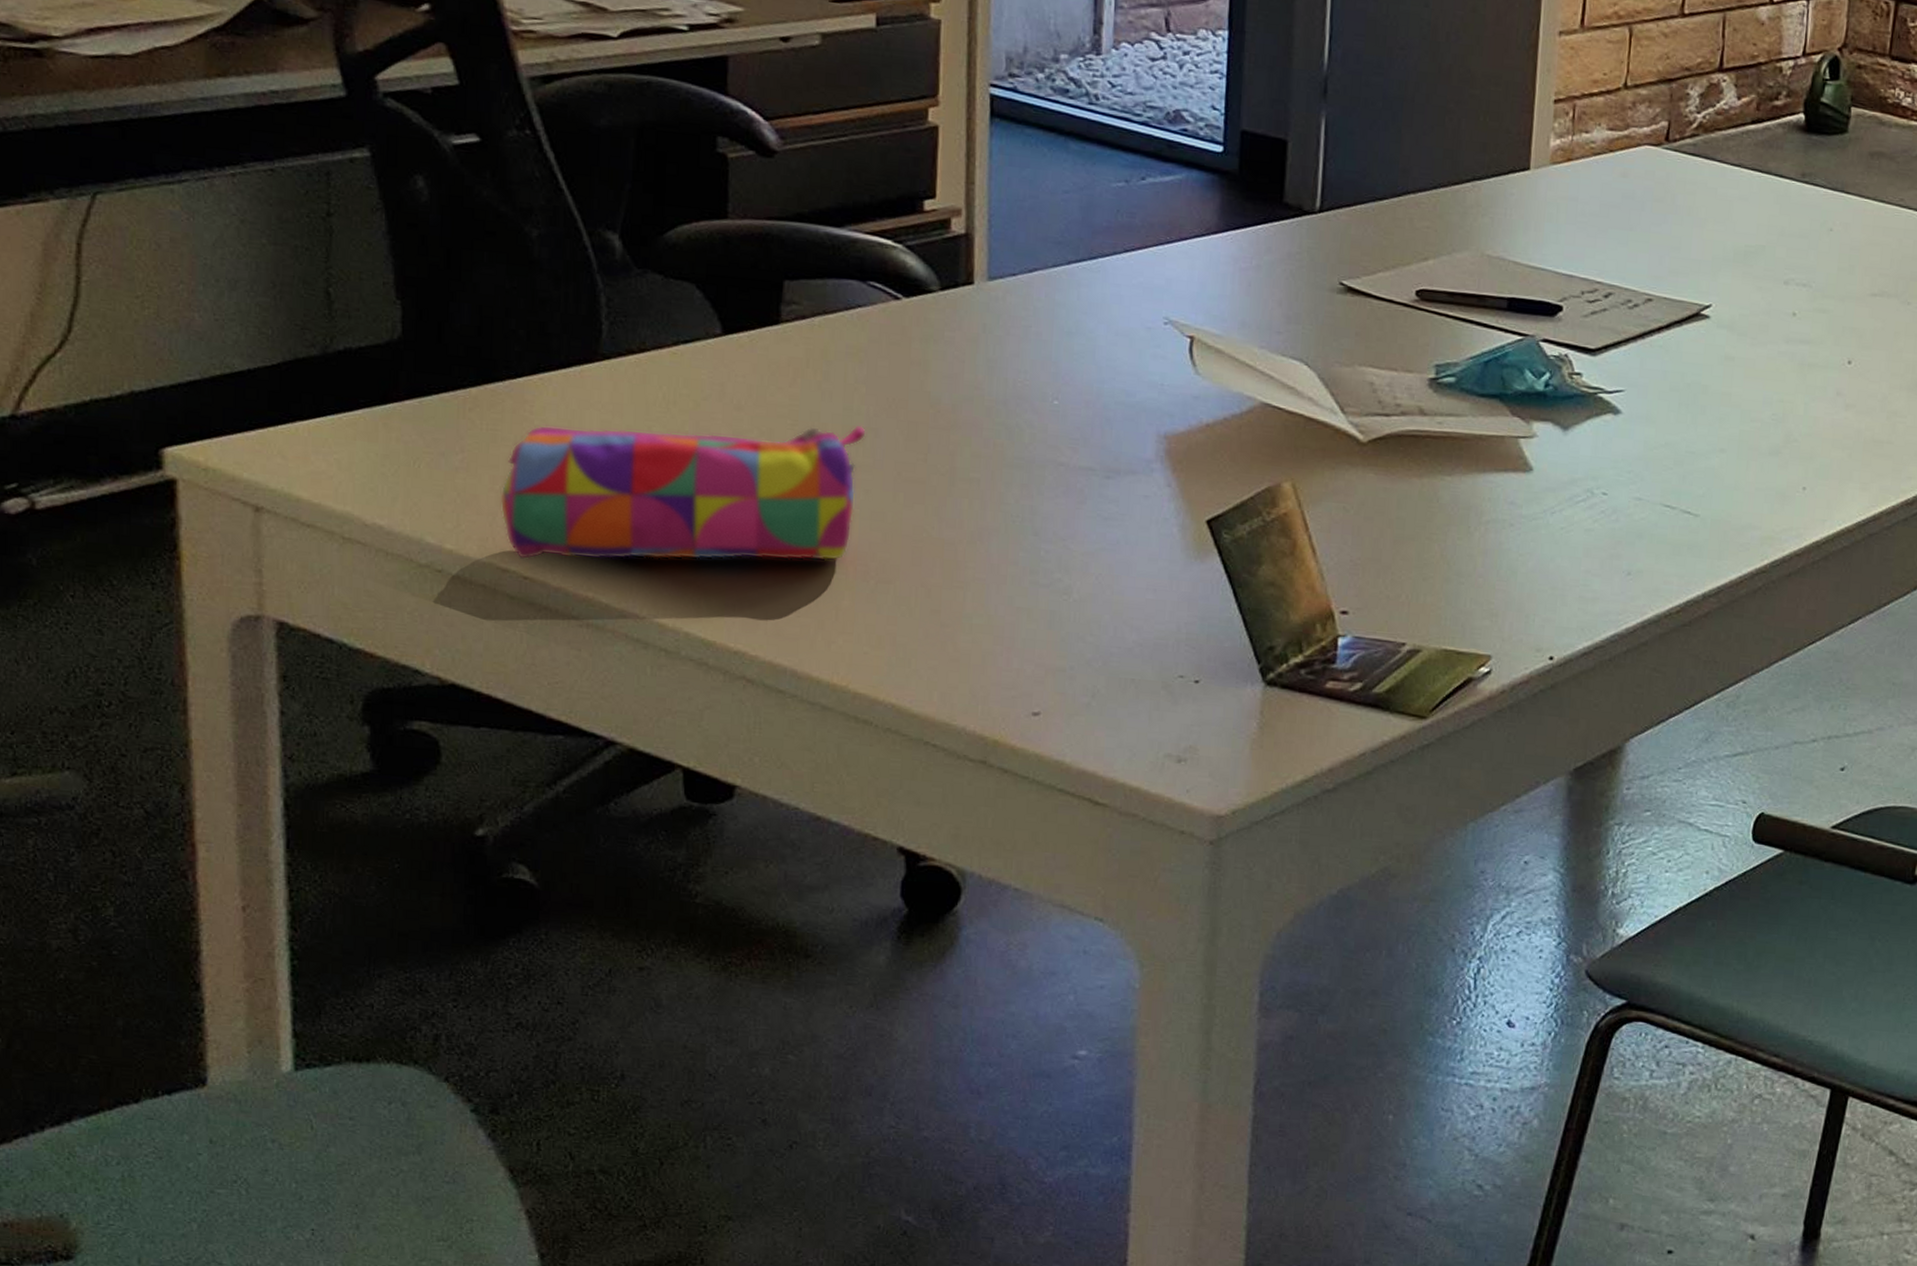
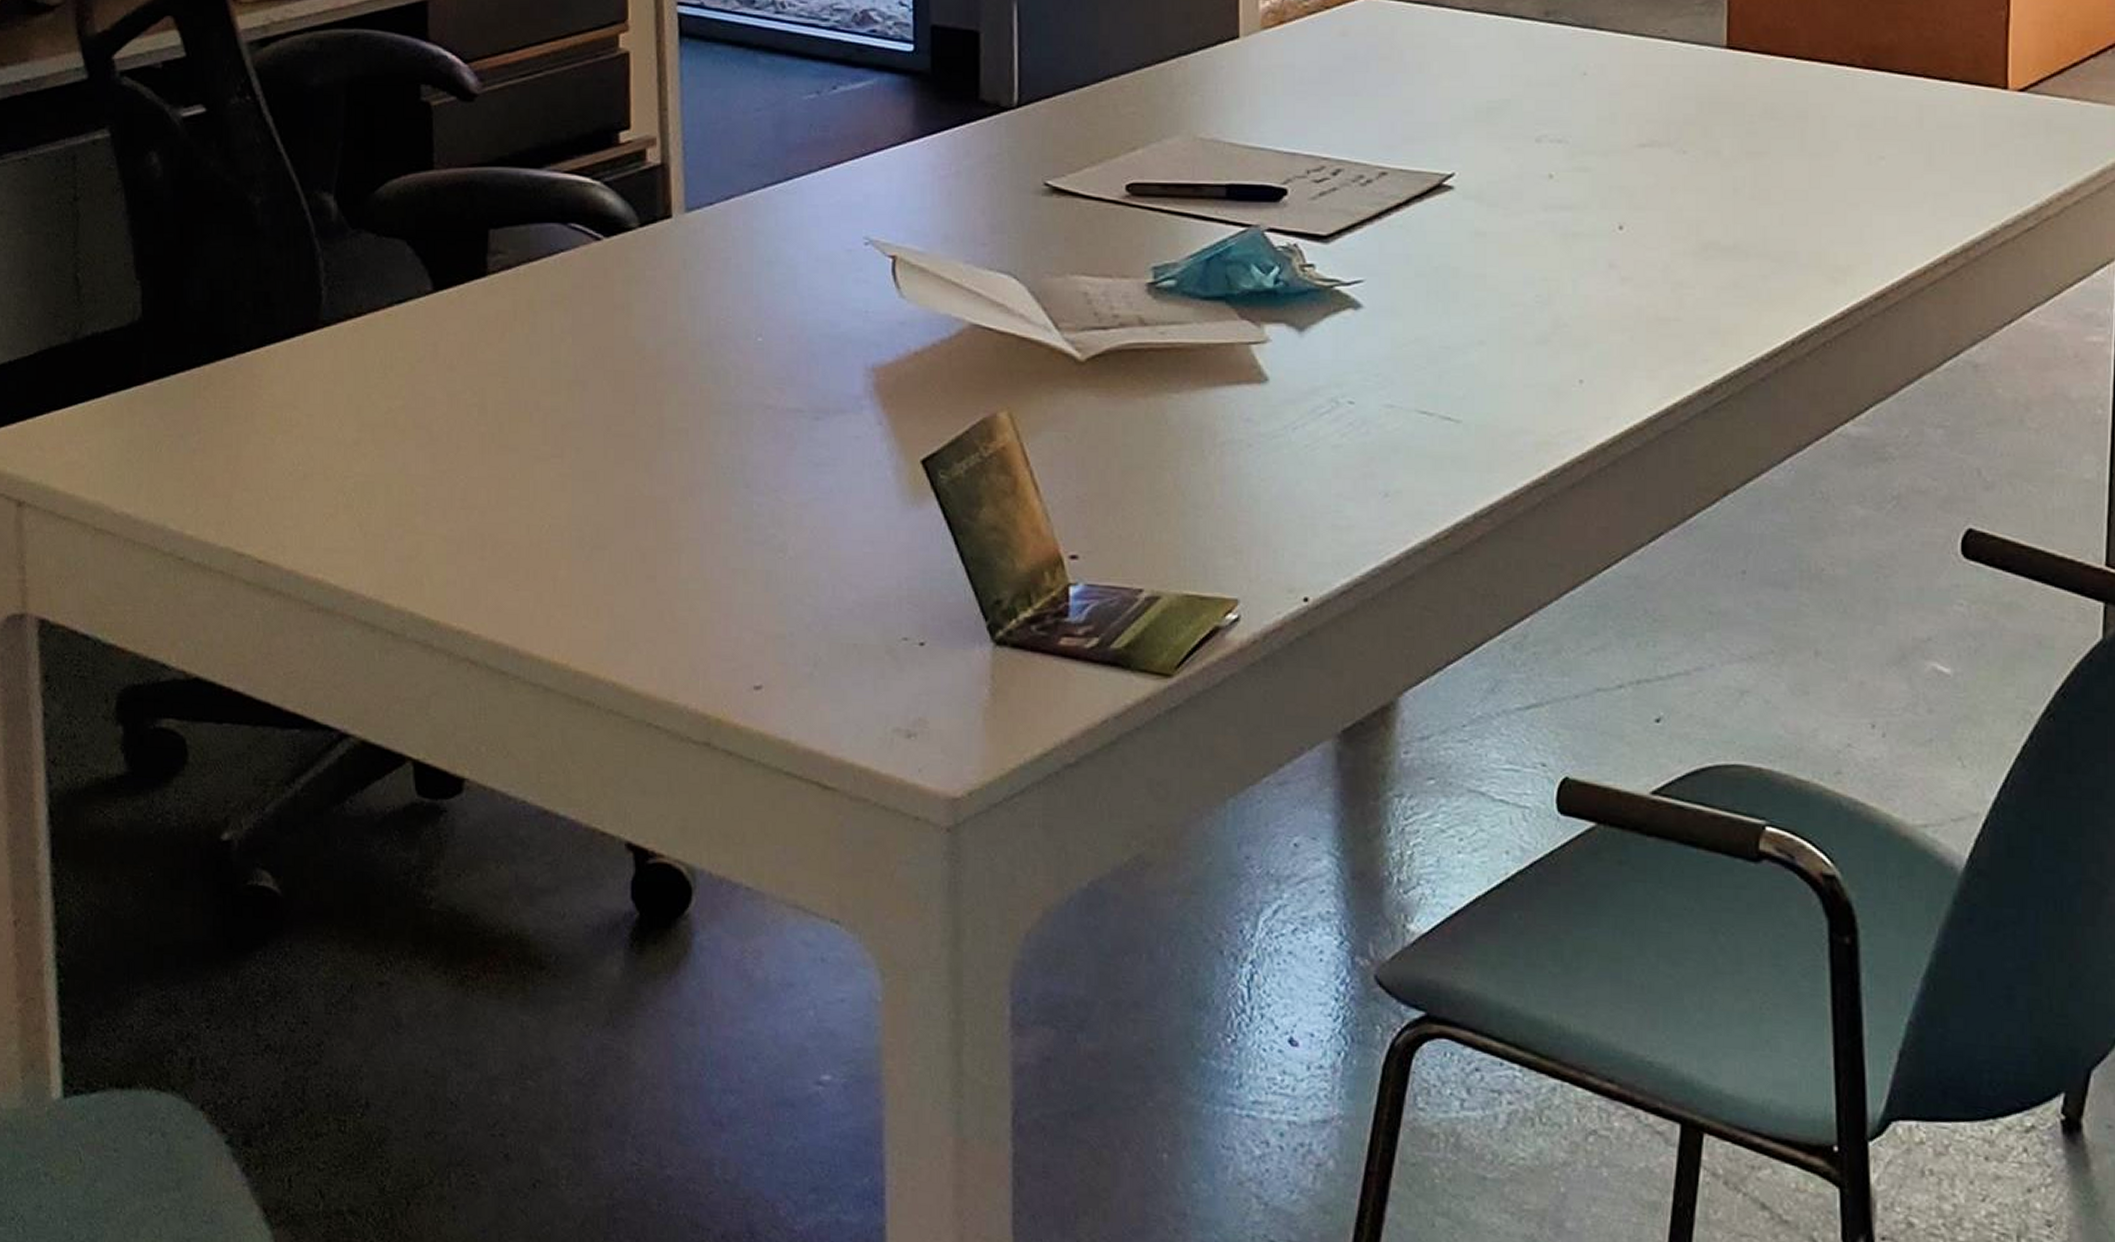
pencil case: present [500,425,866,561] -> none [234,378,574,543]

